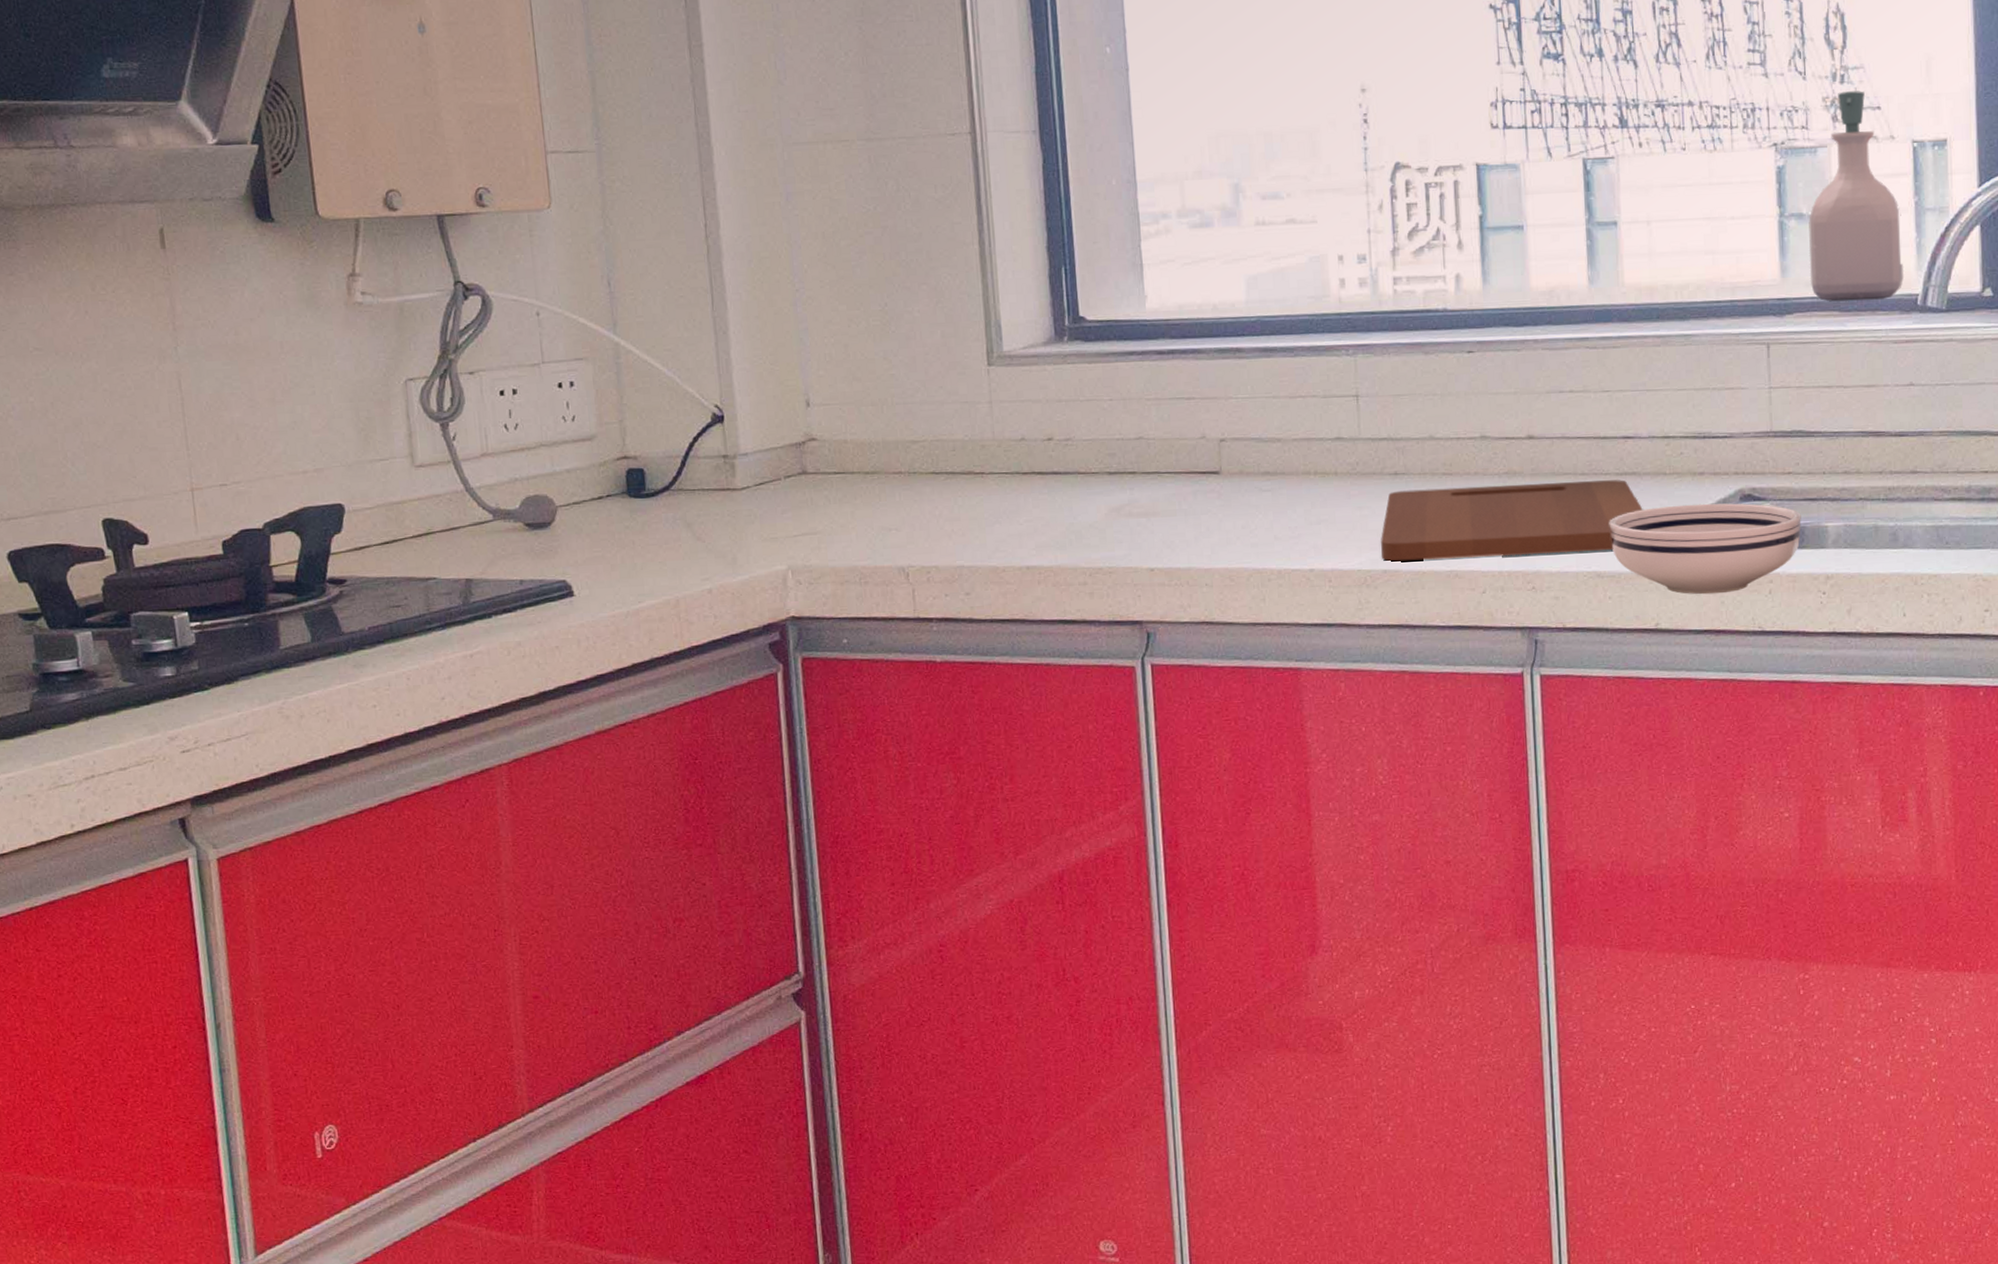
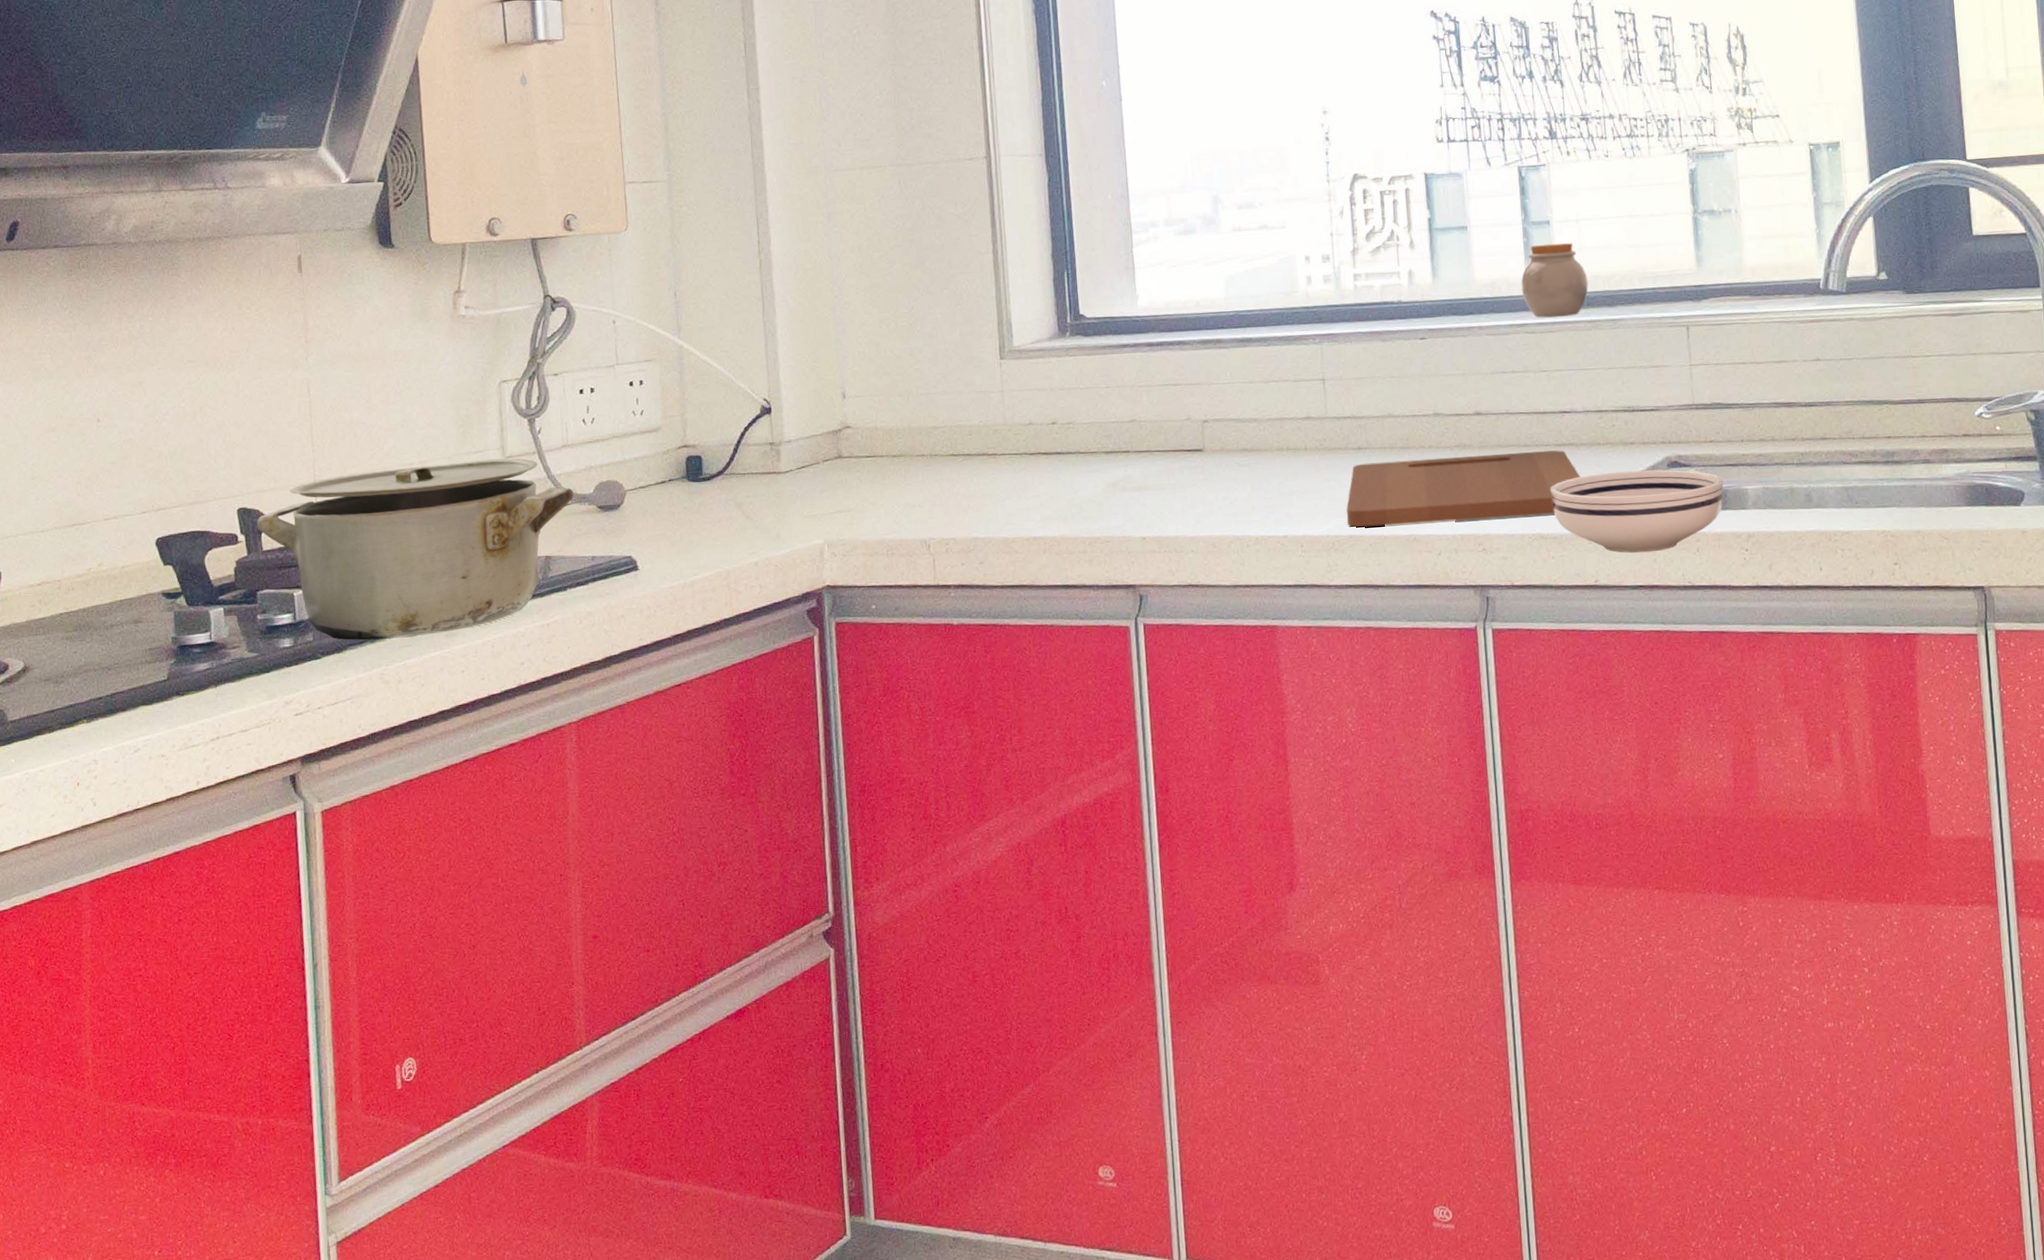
saucepan: none [125,467,497,670] -> present [256,458,574,640]
jar: none [1582,247,1658,332] -> present [1521,243,1588,318]
soap bottle: present [1809,91,1904,302] -> none [1719,101,1807,288]

